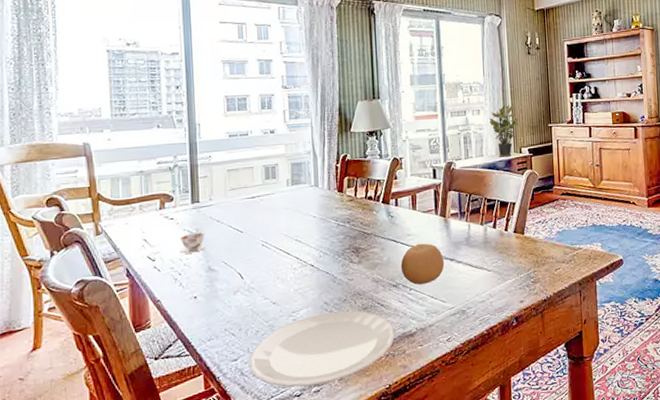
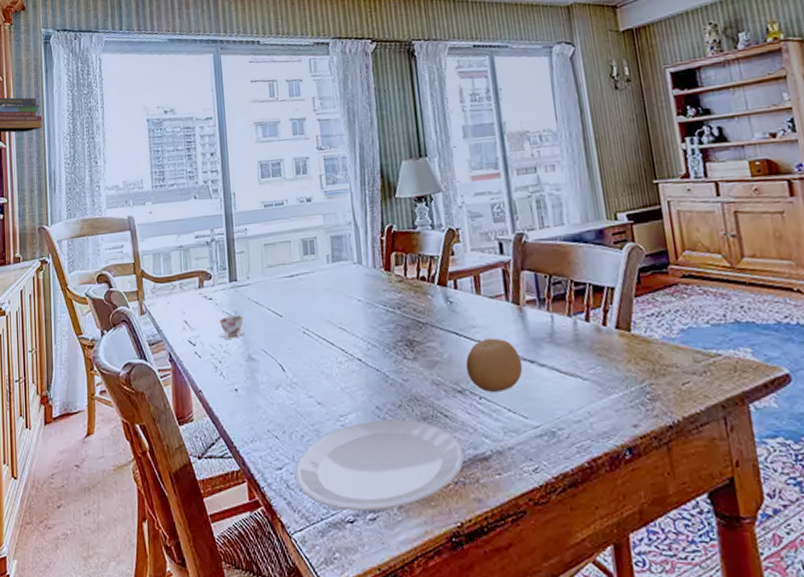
potted plant: present [489,104,518,158] -> none [568,155,610,227]

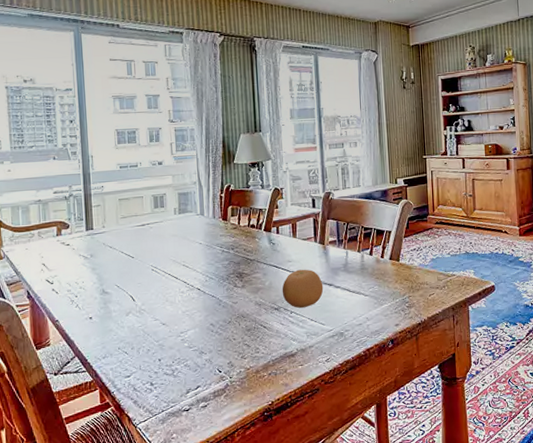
teacup: present [219,314,247,339] -> none [75,256,101,278]
plate: present [294,419,464,512] -> none [140,331,277,403]

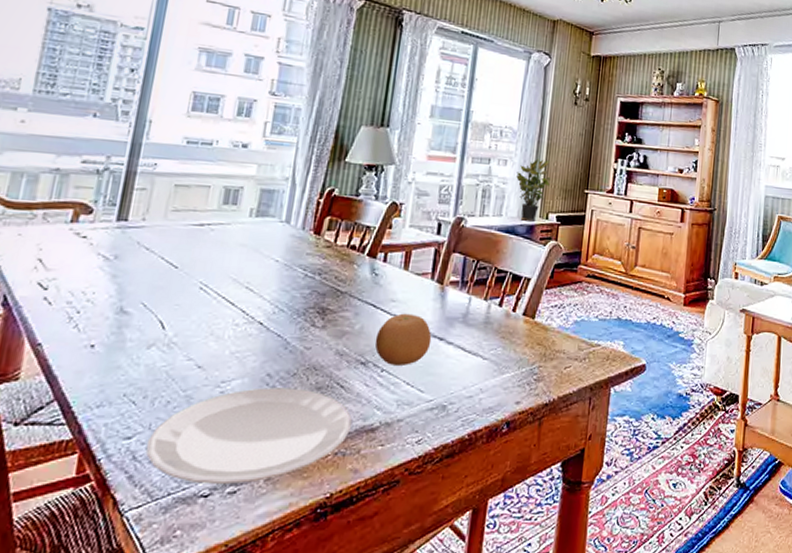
plate: none [140,331,277,403] -> present [146,387,352,485]
potted plant: none [366,136,394,188] -> present [516,158,550,223]

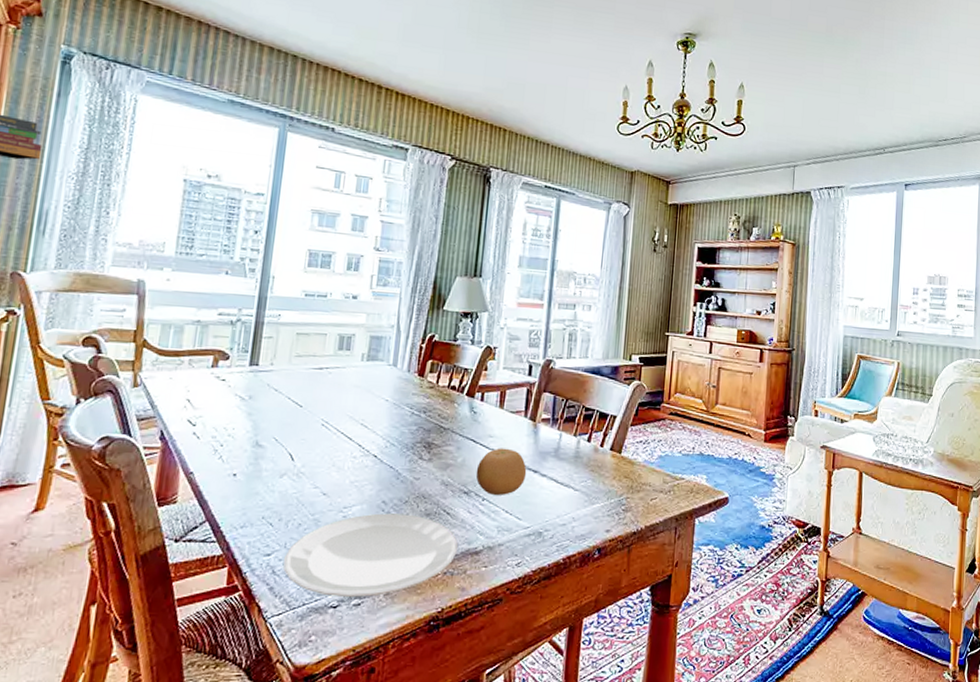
potted plant: present [516,158,550,223] -> none [600,303,633,364]

